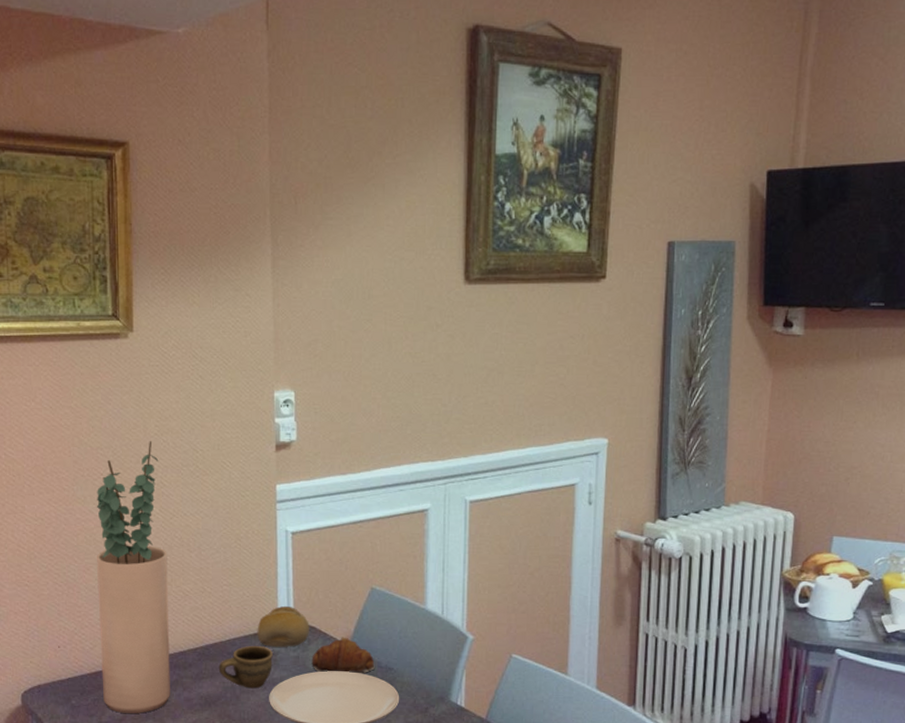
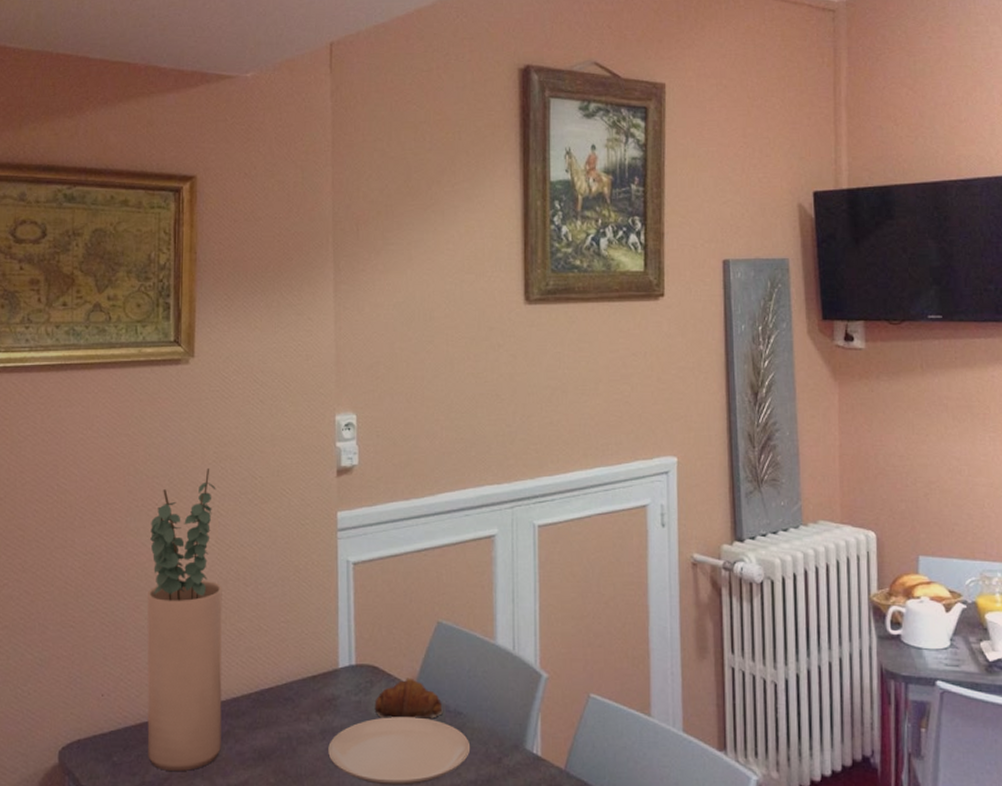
cup: present [218,645,273,689] -> none [274,689,333,739]
bread roll: present [257,605,309,647] -> none [316,643,372,691]

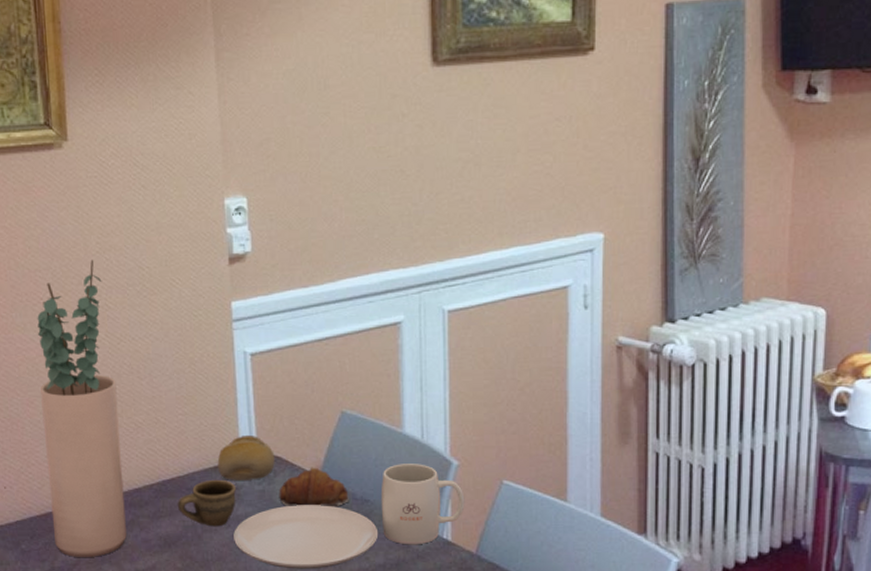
cup: none [274,689,333,739] -> present [177,479,236,527]
bread roll: none [316,643,372,691] -> present [217,434,275,480]
mug: none [473,675,554,760] -> present [380,464,465,545]

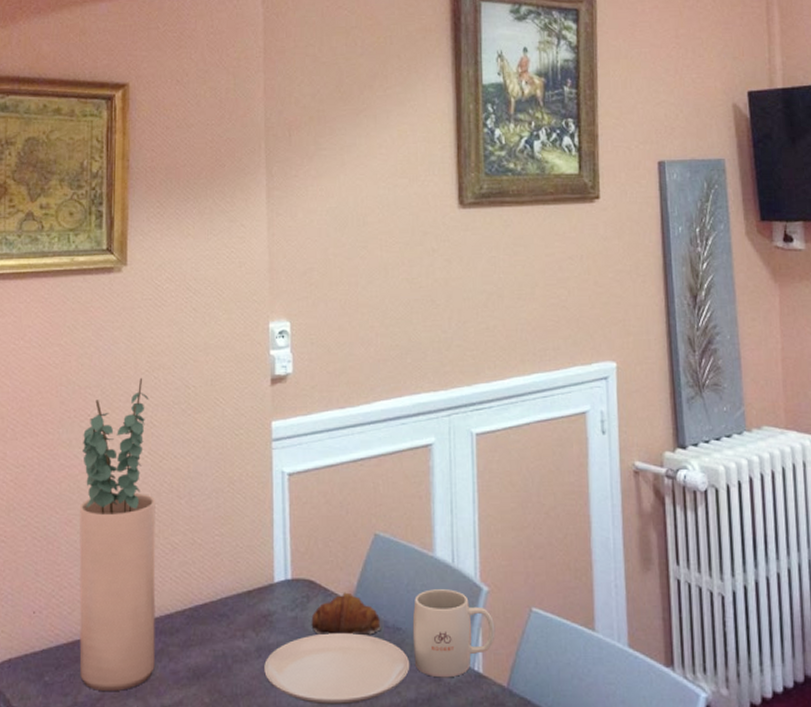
cup: present [177,479,236,527] -> none [208,605,268,657]
bread roll: present [217,434,275,480] -> none [251,557,308,606]

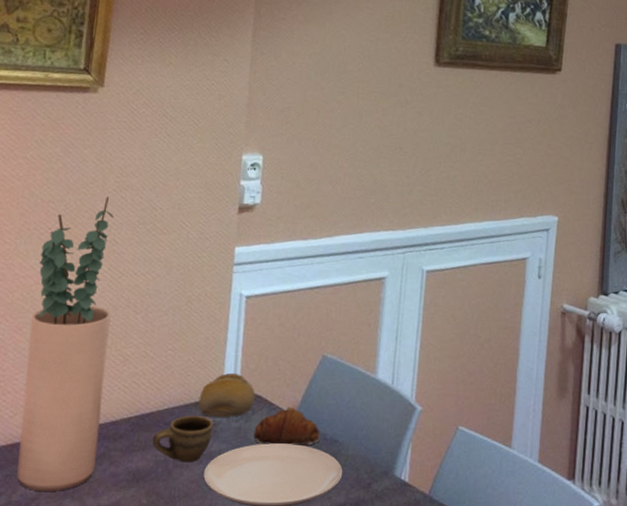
cup: none [208,605,268,657] -> present [152,415,213,463]
bread roll: none [251,557,308,606] -> present [198,372,255,417]
mug: present [412,589,496,678] -> none [347,407,424,486]

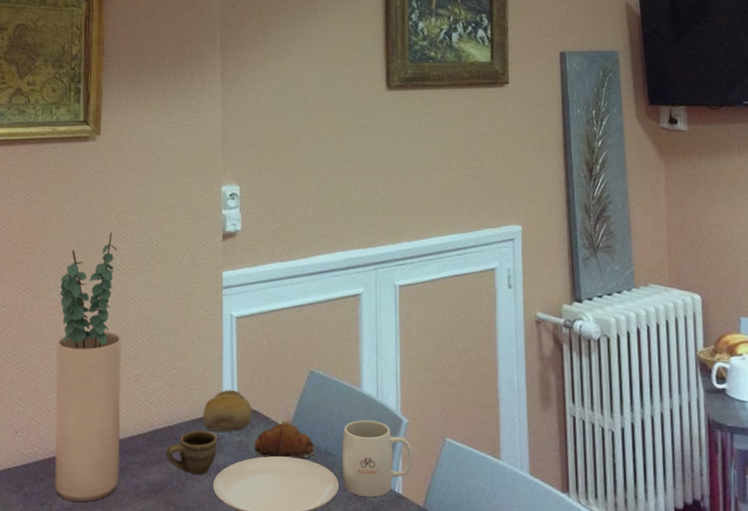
mug: none [347,407,424,486] -> present [342,420,414,498]

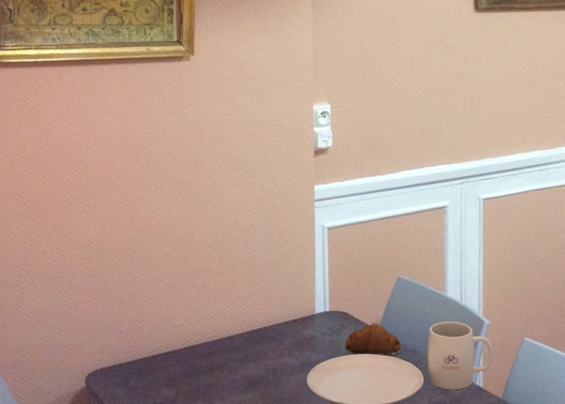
vase: present [54,232,122,503] -> none [156,148,219,395]
cup: present [165,430,217,475] -> none [262,330,310,371]
bread roll: present [203,389,252,432] -> none [296,294,343,332]

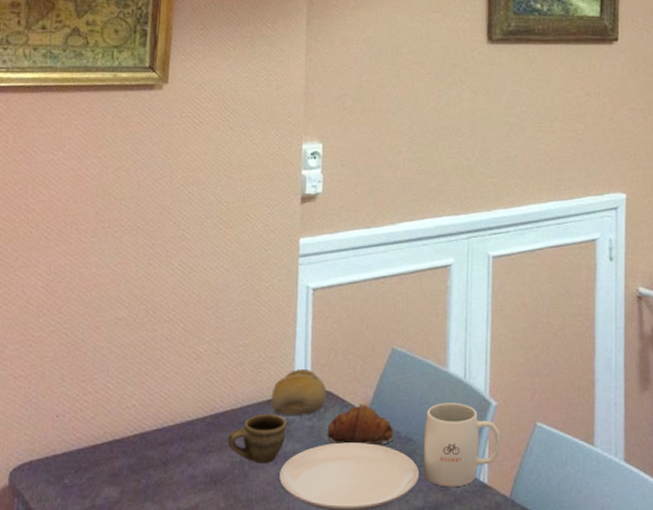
cup: none [262,330,310,371] -> present [227,413,286,464]
bread roll: none [296,294,343,332] -> present [271,368,327,415]

